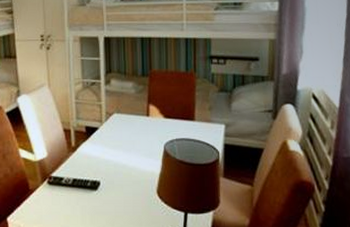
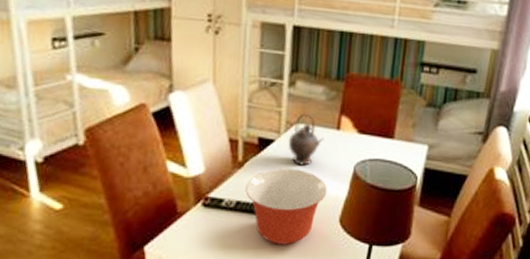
mixing bowl: none [79,151,144,214] -> present [245,168,327,245]
teapot: none [109,104,137,147] -> present [288,113,325,166]

